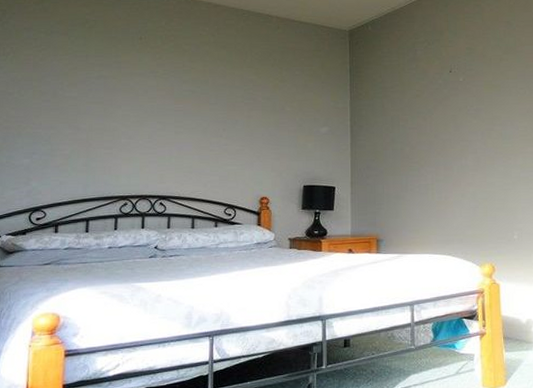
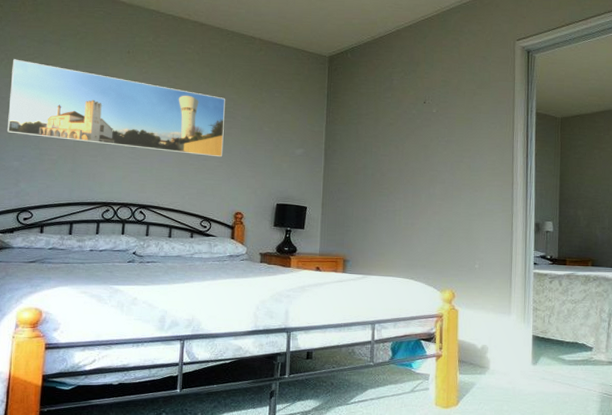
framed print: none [15,52,245,141] -> present [6,59,226,157]

